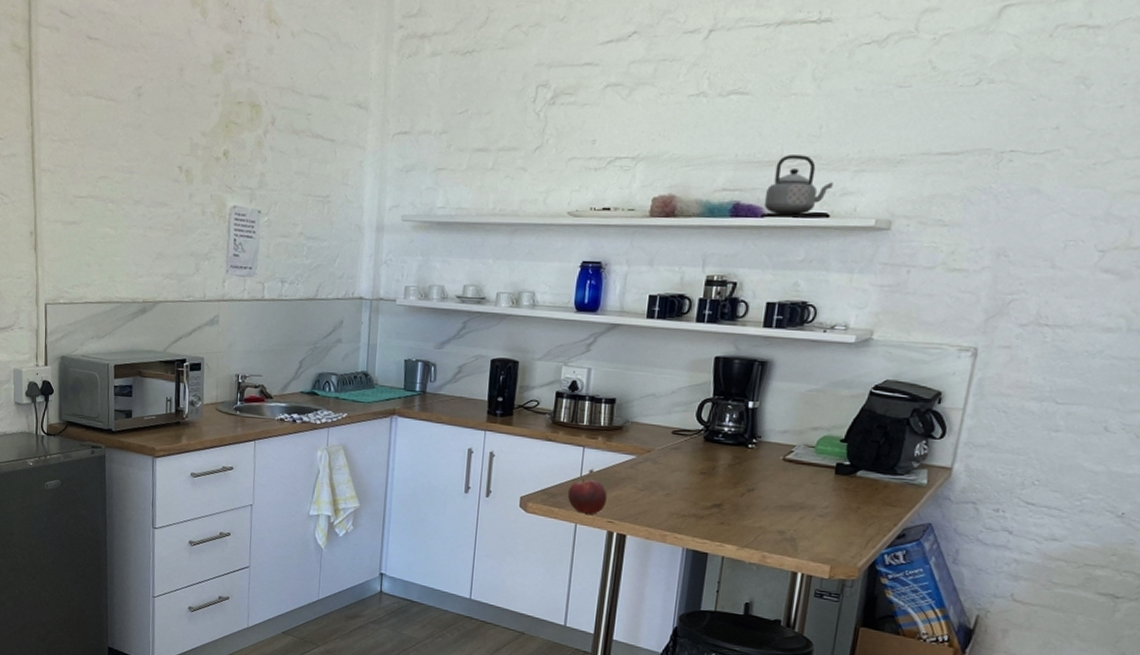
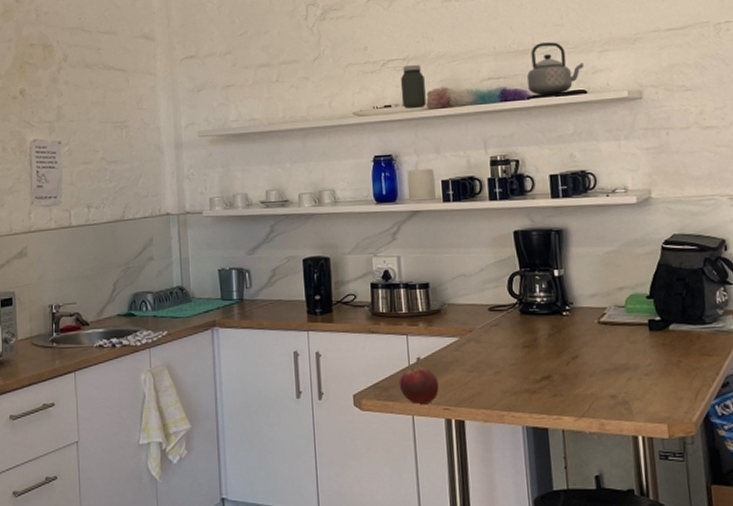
mug: none [610,280,644,315] -> present [406,168,437,201]
jar: none [622,165,652,215] -> present [400,64,427,109]

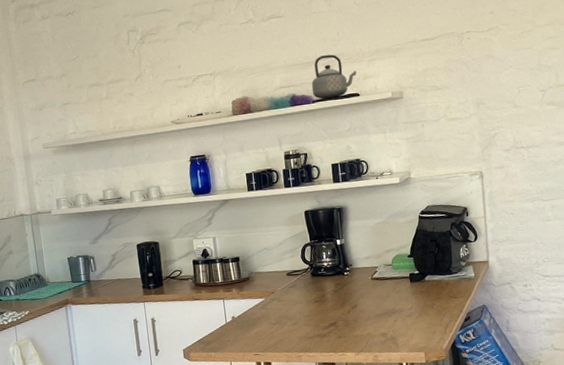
fruit: present [398,367,439,404] -> none [218,323,251,353]
jar: present [400,64,427,109] -> none [209,78,231,116]
mug: present [406,168,437,201] -> none [217,164,242,192]

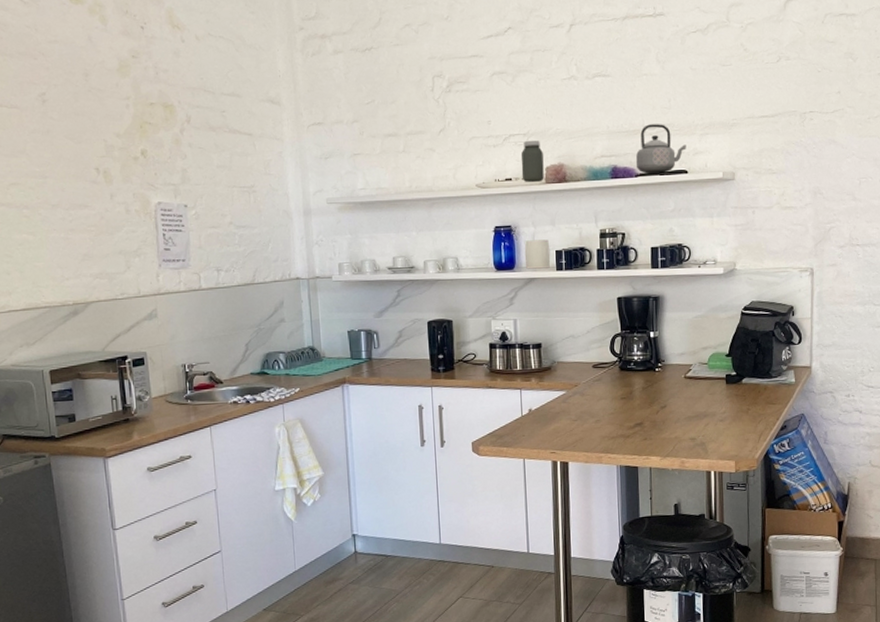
jar: none [209,78,231,116] -> present [520,140,544,183]
mug: none [217,164,242,192] -> present [524,239,551,269]

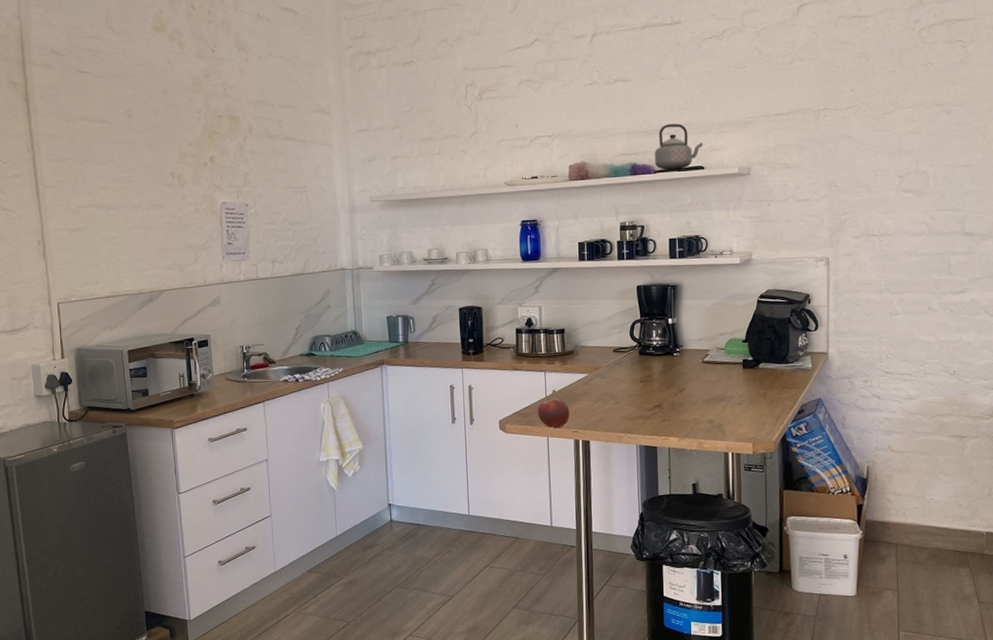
fruit: none [512,417,547,449] -> present [537,398,570,428]
jar: present [520,140,544,183] -> none [546,141,568,181]
mug: present [524,239,551,269] -> none [549,232,574,260]

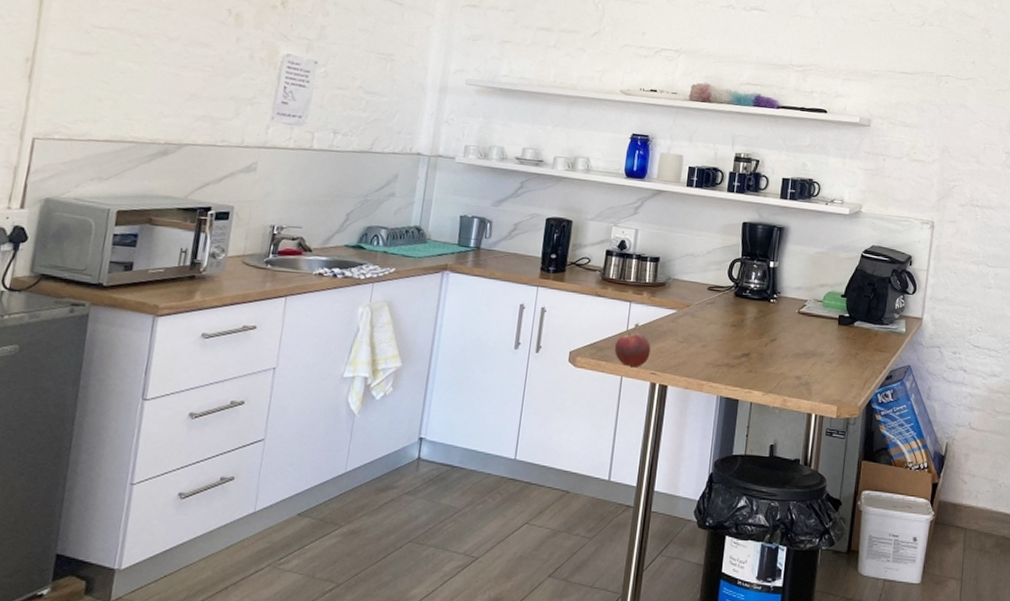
mug: none [549,232,574,260] -> present [656,152,684,183]
teapot: present [654,123,703,171] -> none [779,61,829,110]

